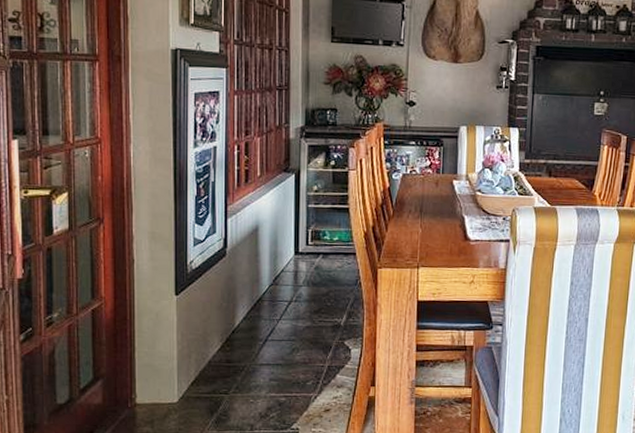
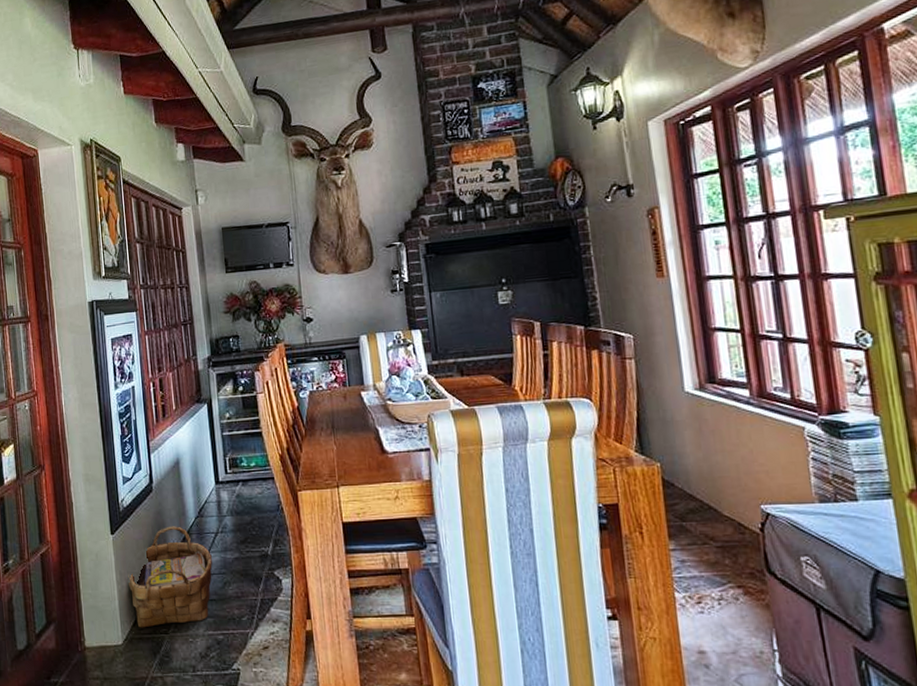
woven basket: none [190,291,282,388] -> present [128,526,213,628]

